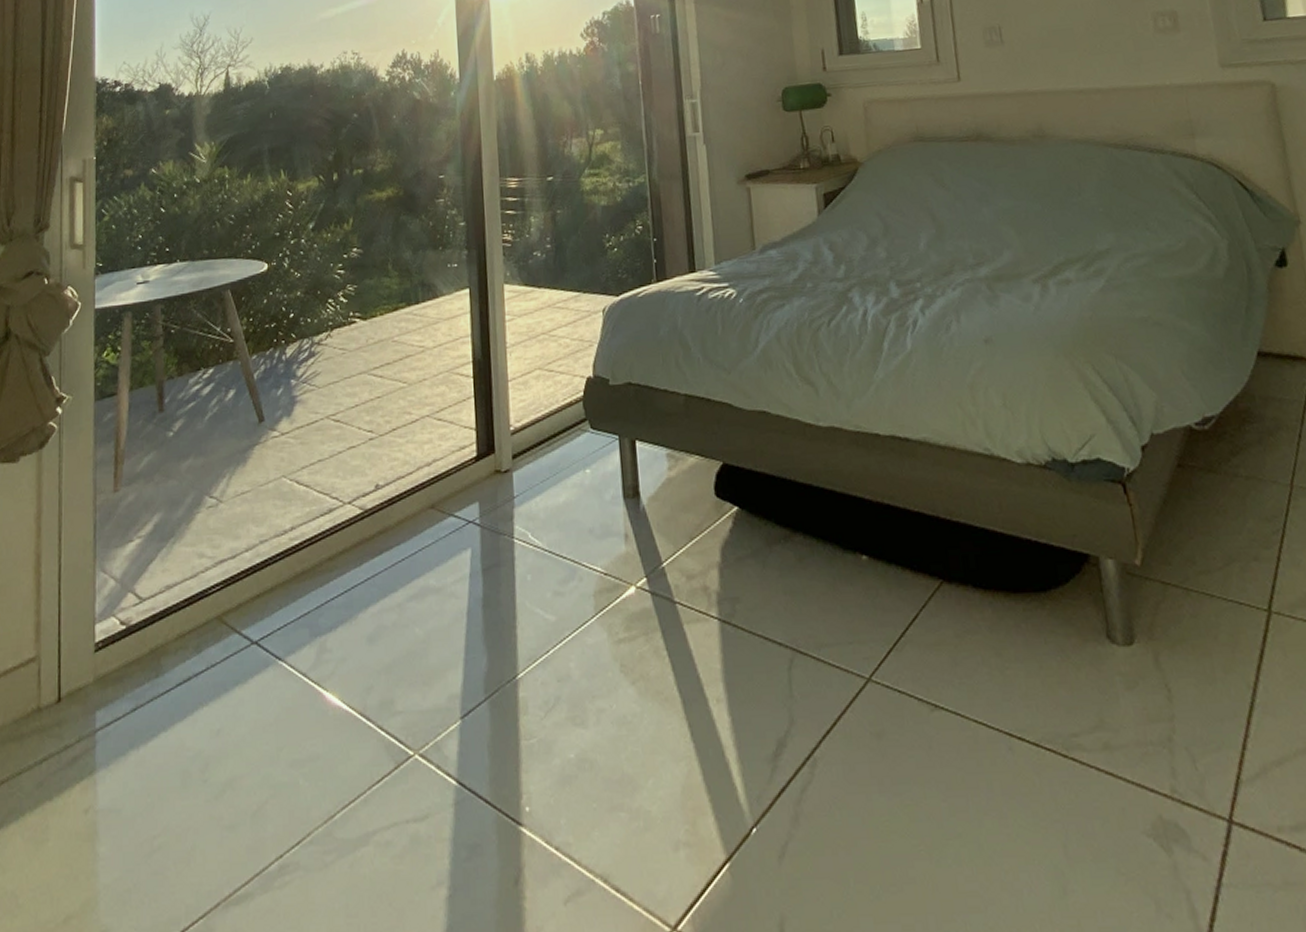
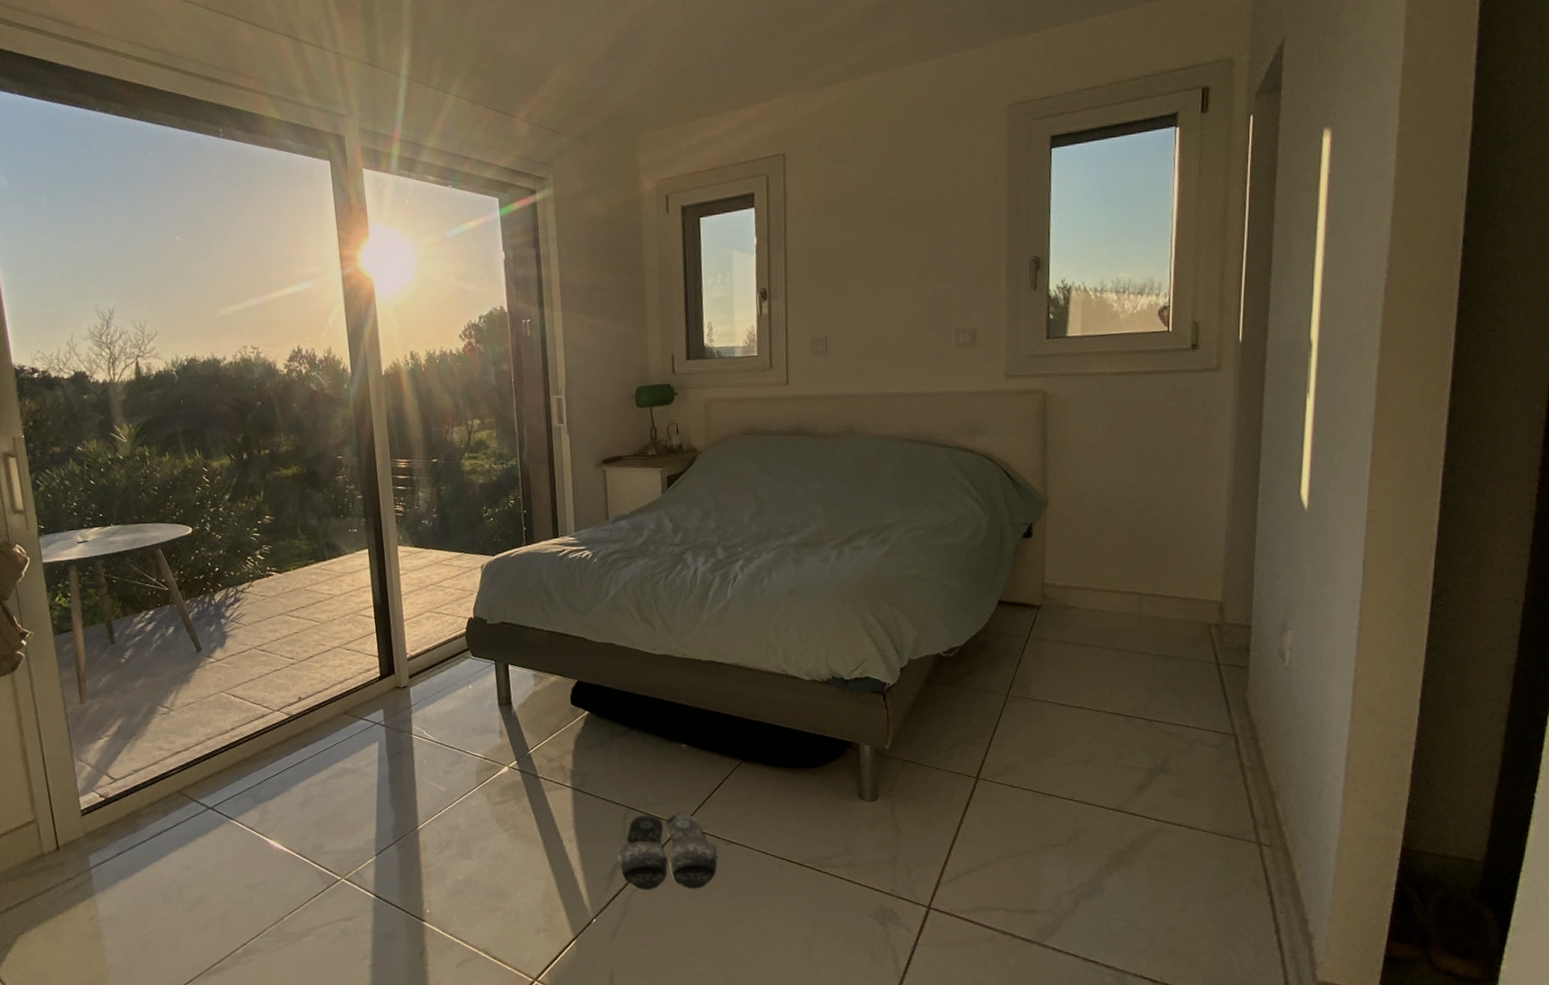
slippers: none [782,661,920,782] -> present [617,814,717,890]

